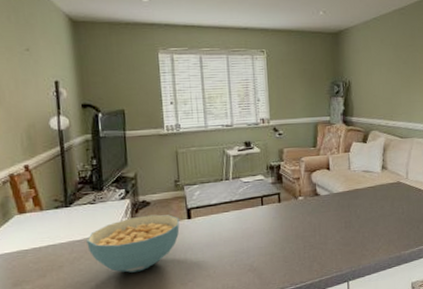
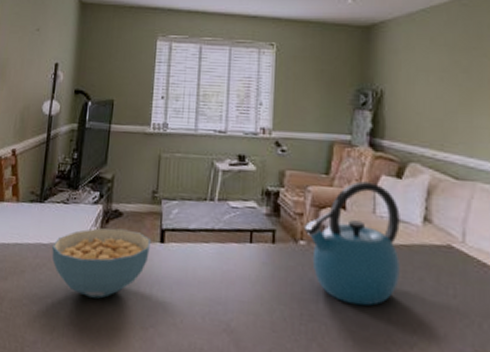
kettle: none [300,148,369,233] -> present [303,181,400,306]

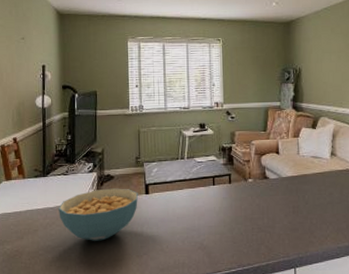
kettle: present [303,181,400,306] -> none [250,133,317,217]

